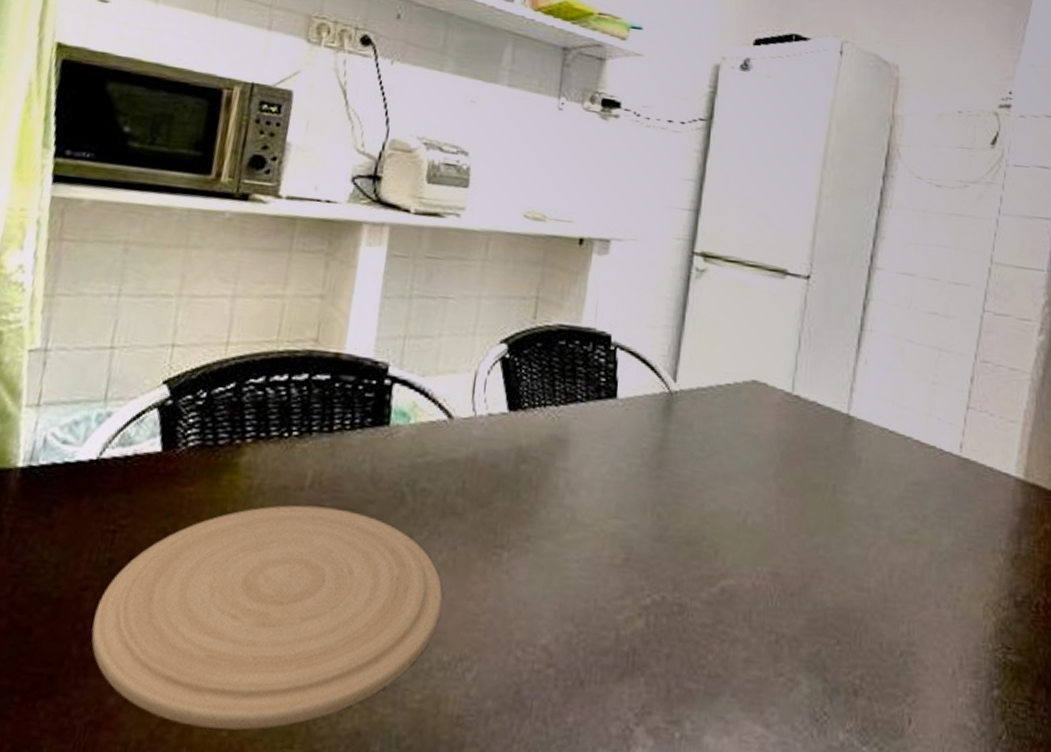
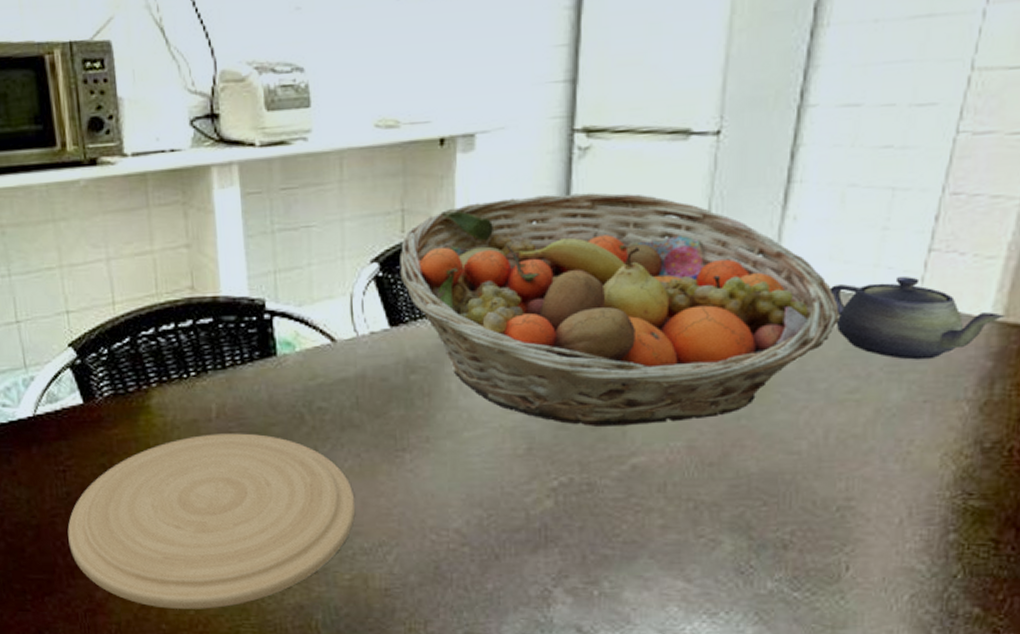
fruit basket: none [526,302,901,546] -> present [399,192,840,427]
teapot: none [893,428,1026,509] -> present [830,277,1006,360]

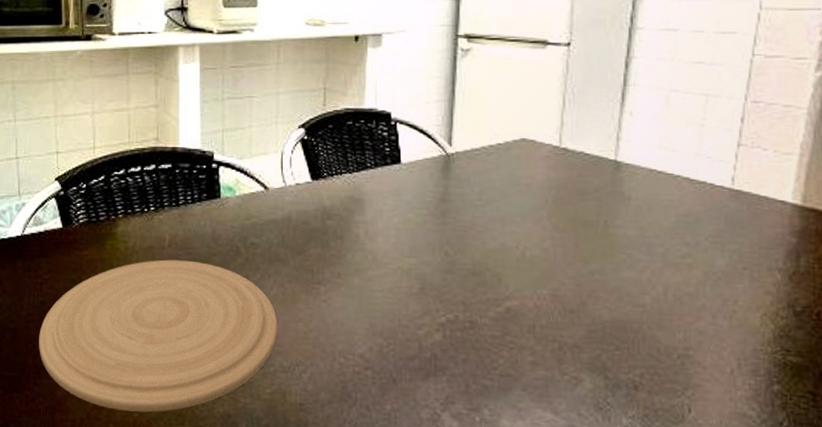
fruit basket: present [399,192,840,427] -> none [321,84,671,274]
teapot: present [830,277,1006,360] -> none [661,165,804,234]

